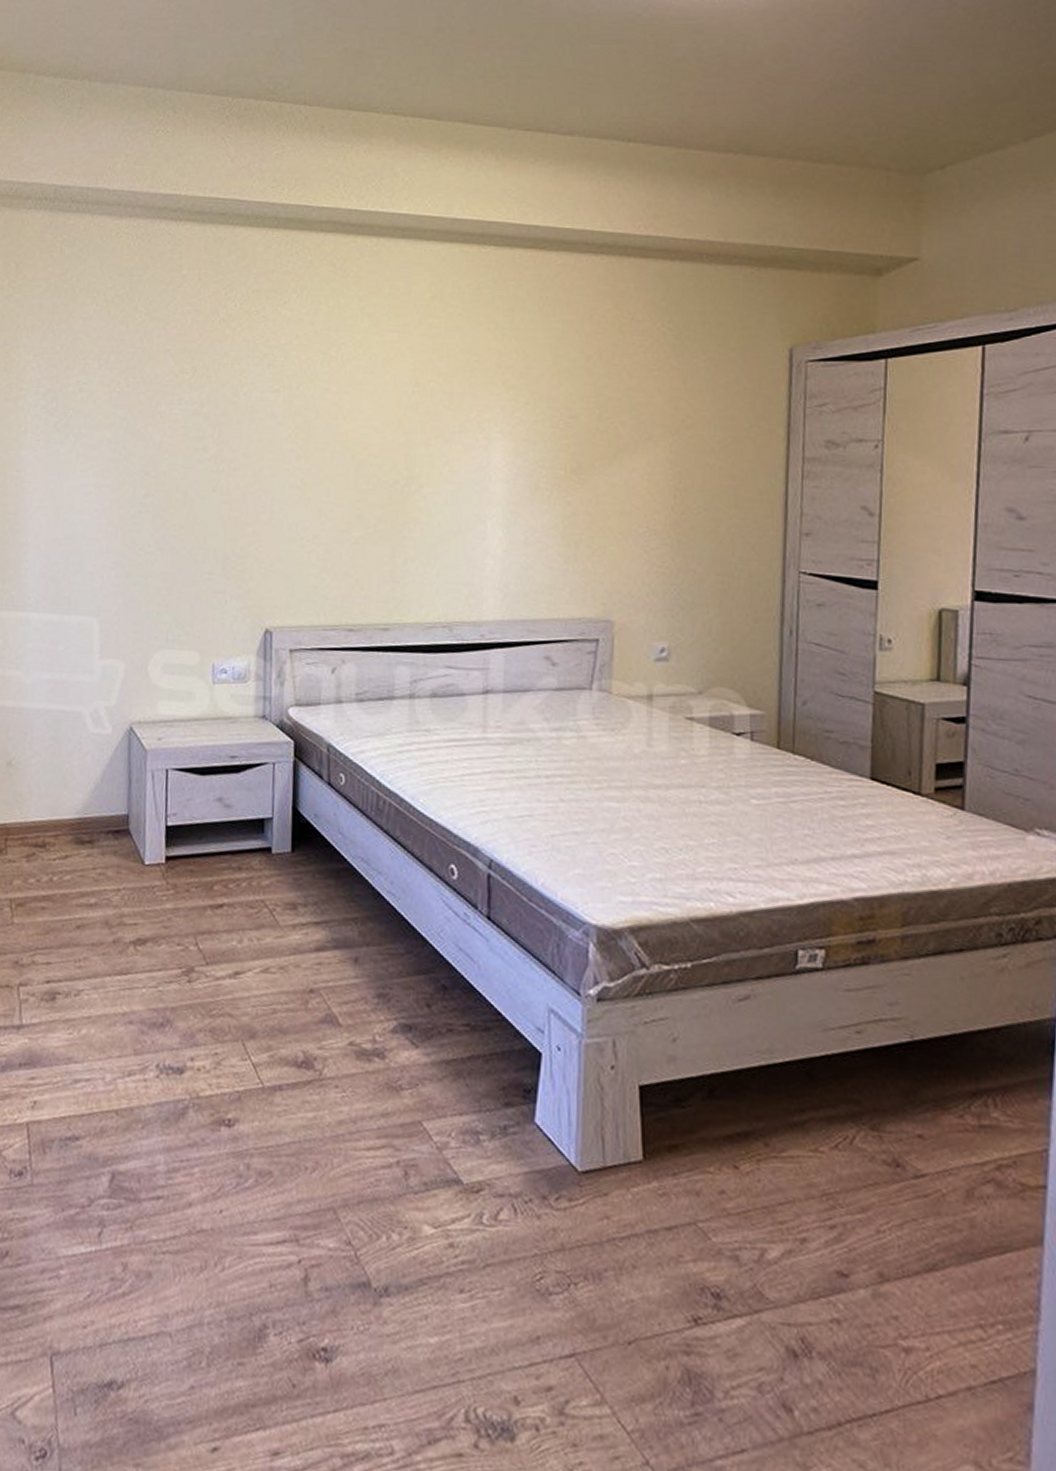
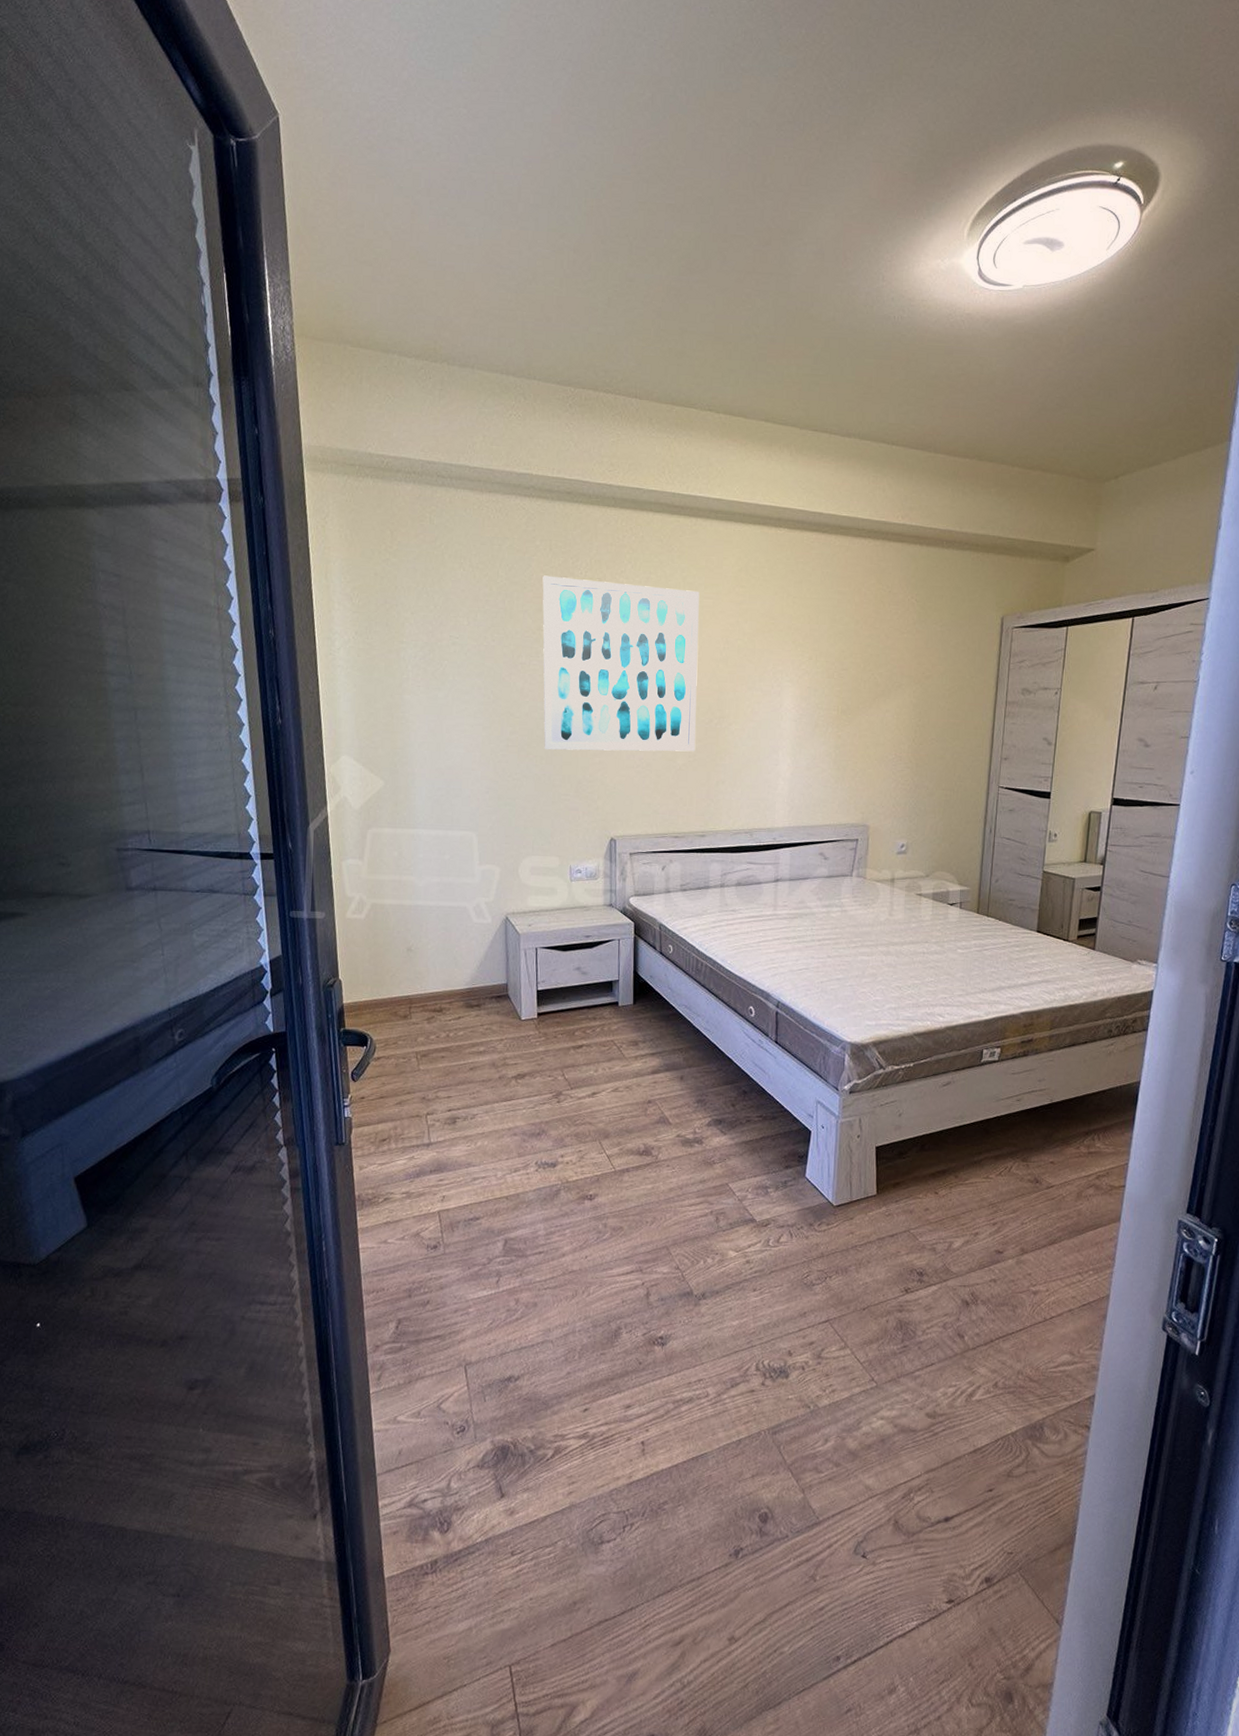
wall art: none [184,309,382,521] -> present [542,575,700,752]

